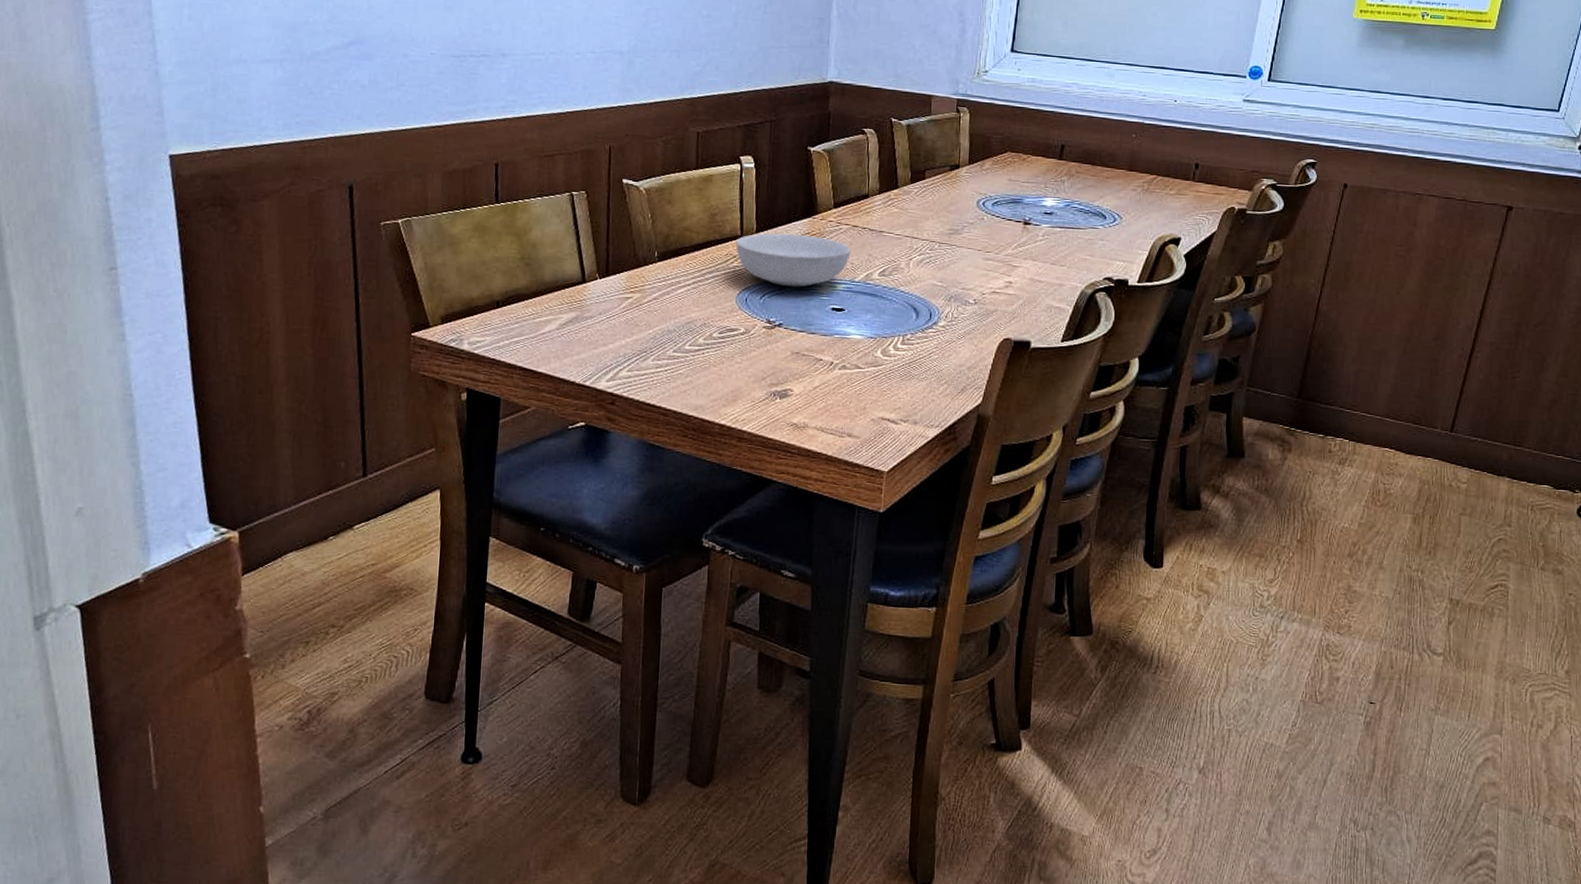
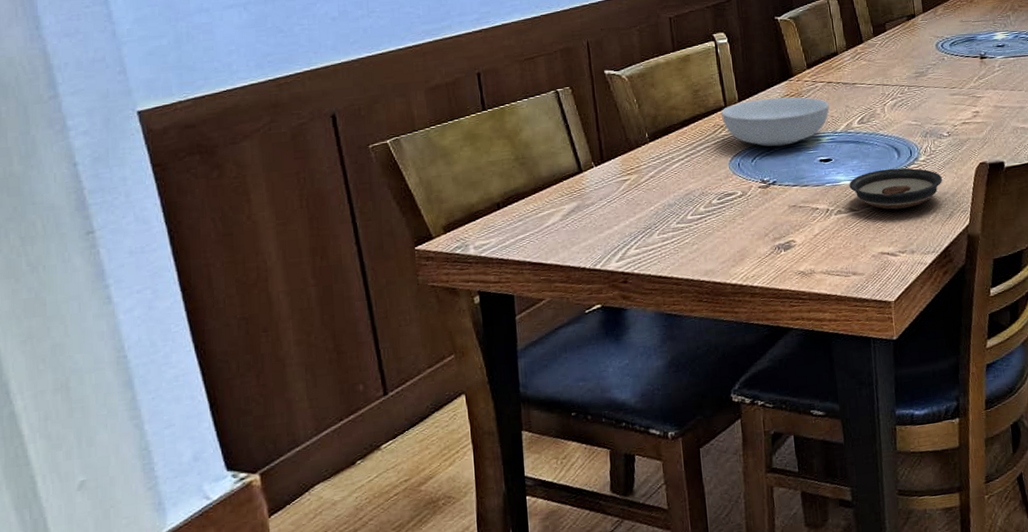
saucer: none [859,328,960,375] -> present [849,168,942,210]

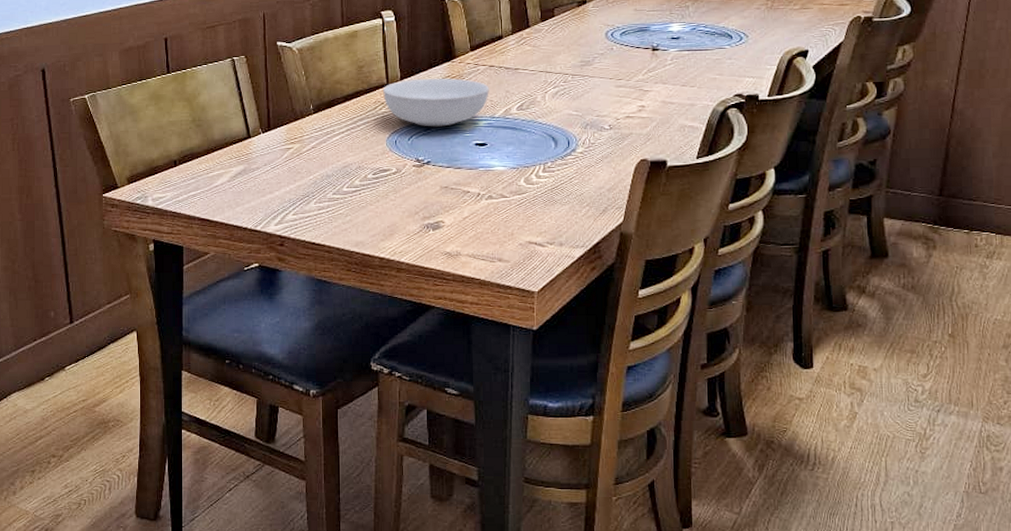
saucer: present [849,168,942,210] -> none [502,158,599,200]

